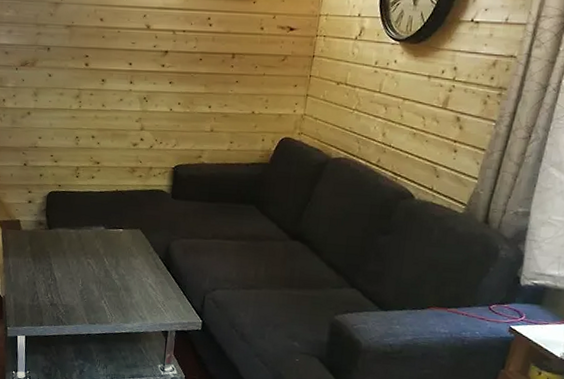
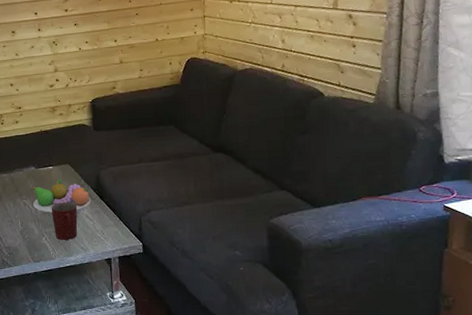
fruit bowl: none [97,243,157,281] -> present [32,179,91,216]
mug: none [114,267,142,307] -> present [51,202,78,240]

